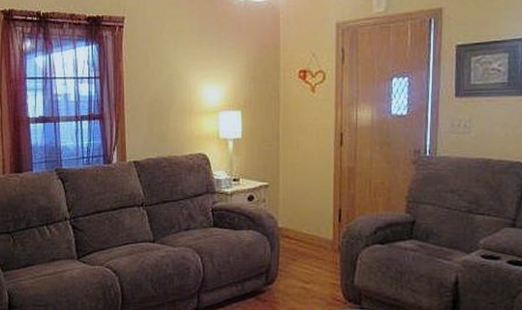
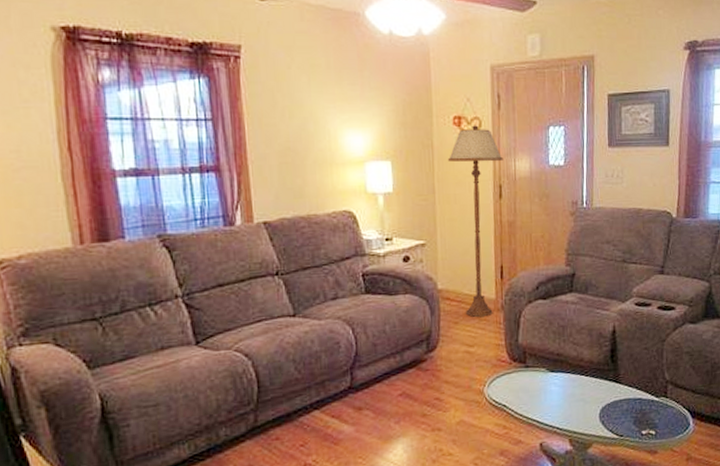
floor lamp: none [292,78,345,256] -> present [447,125,503,317]

